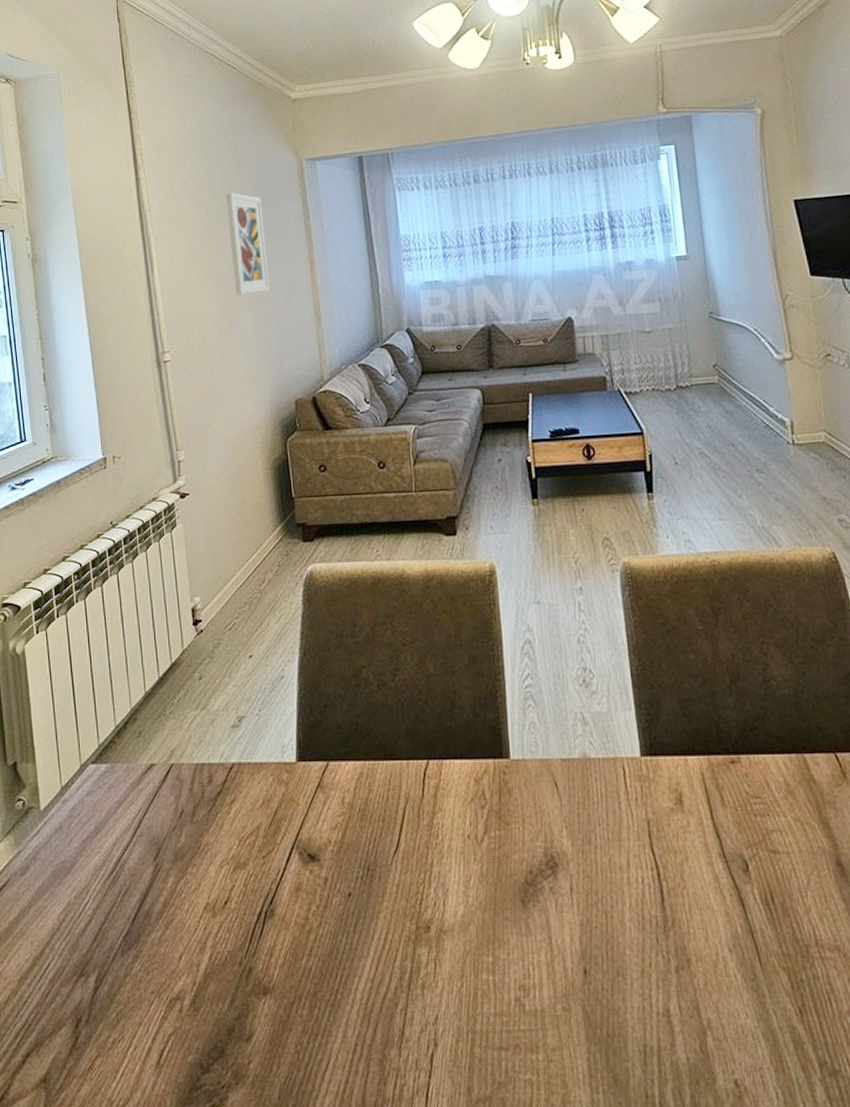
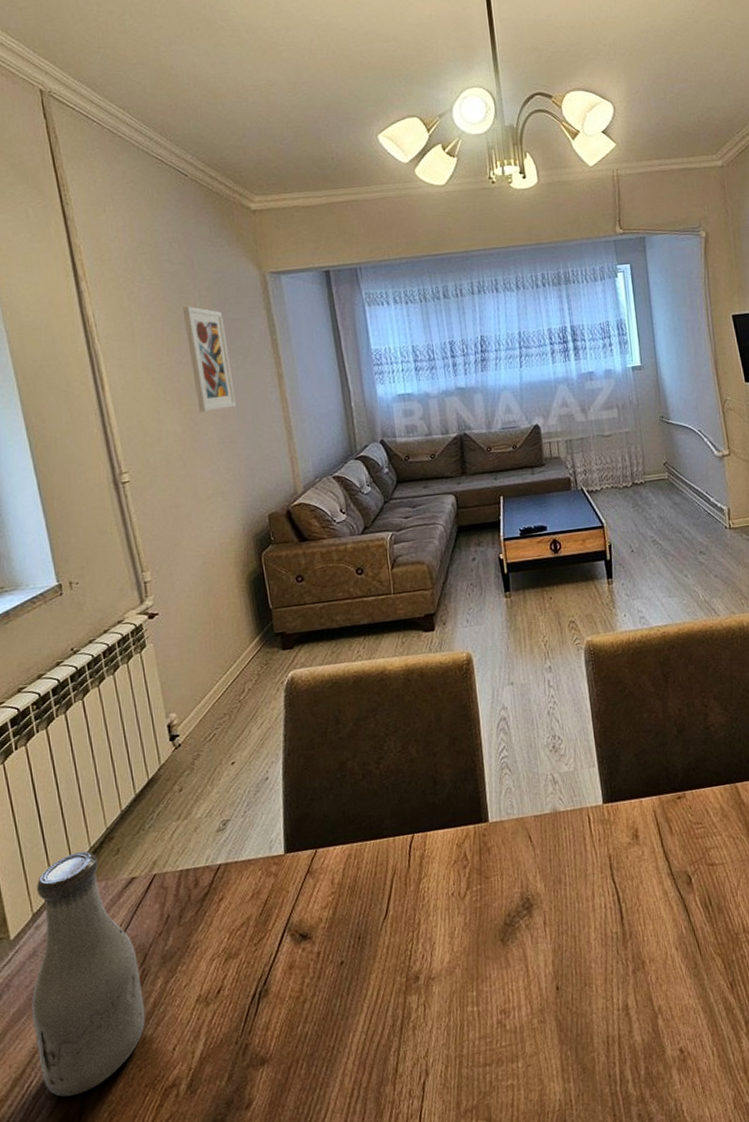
bottle: none [54,728,156,987] -> present [31,851,146,1097]

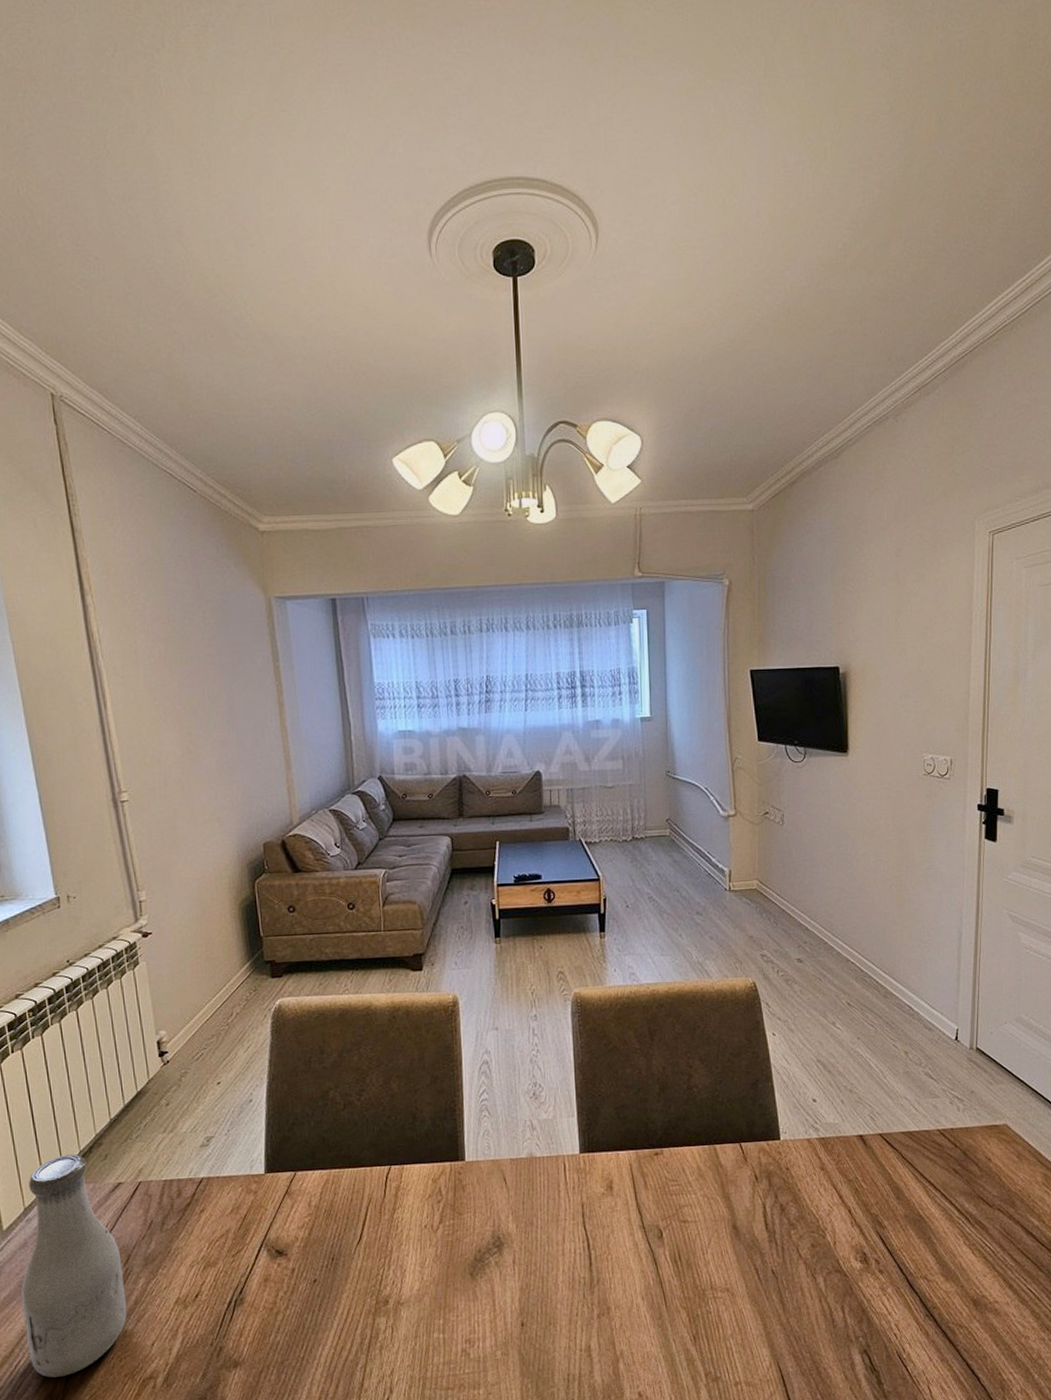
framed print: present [182,306,236,413] -> none [186,627,236,736]

